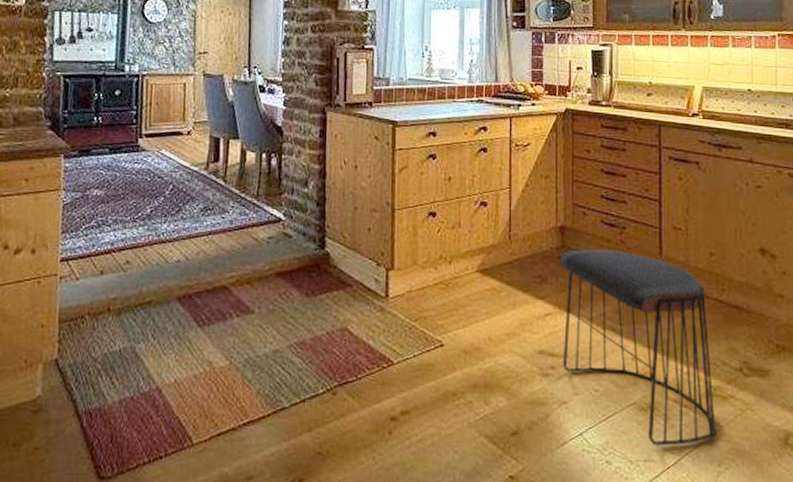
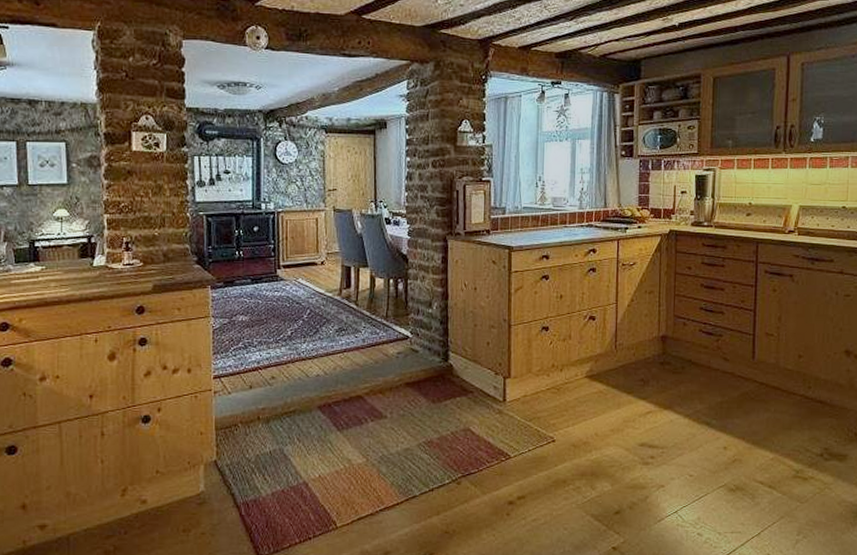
stool: present [560,249,716,446] -> none [661,355,796,520]

